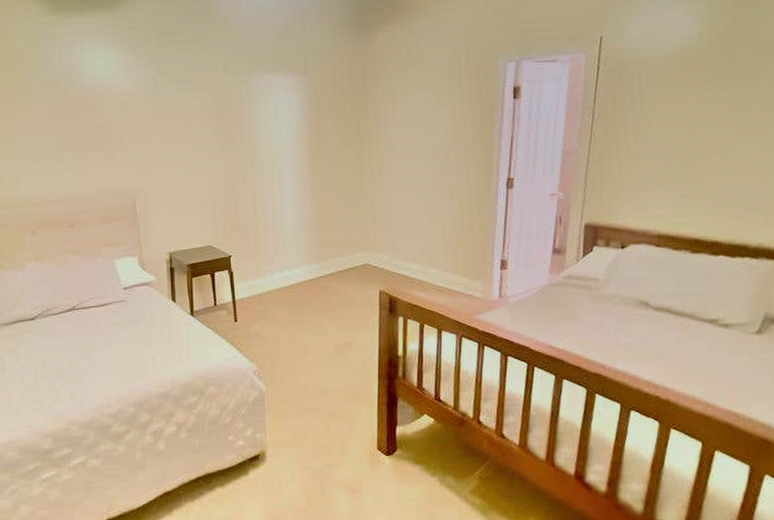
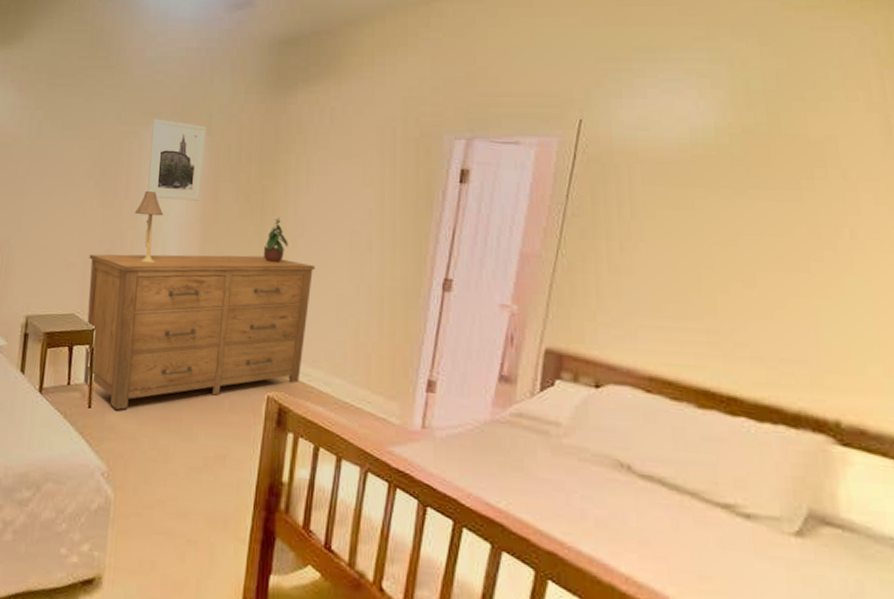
dresser: none [217,177,407,320] -> present [83,254,316,410]
table lamp: none [251,129,277,194] -> present [134,188,164,262]
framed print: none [256,66,306,138] -> present [147,118,206,201]
potted plant: none [363,142,383,182] -> present [263,217,288,264]

